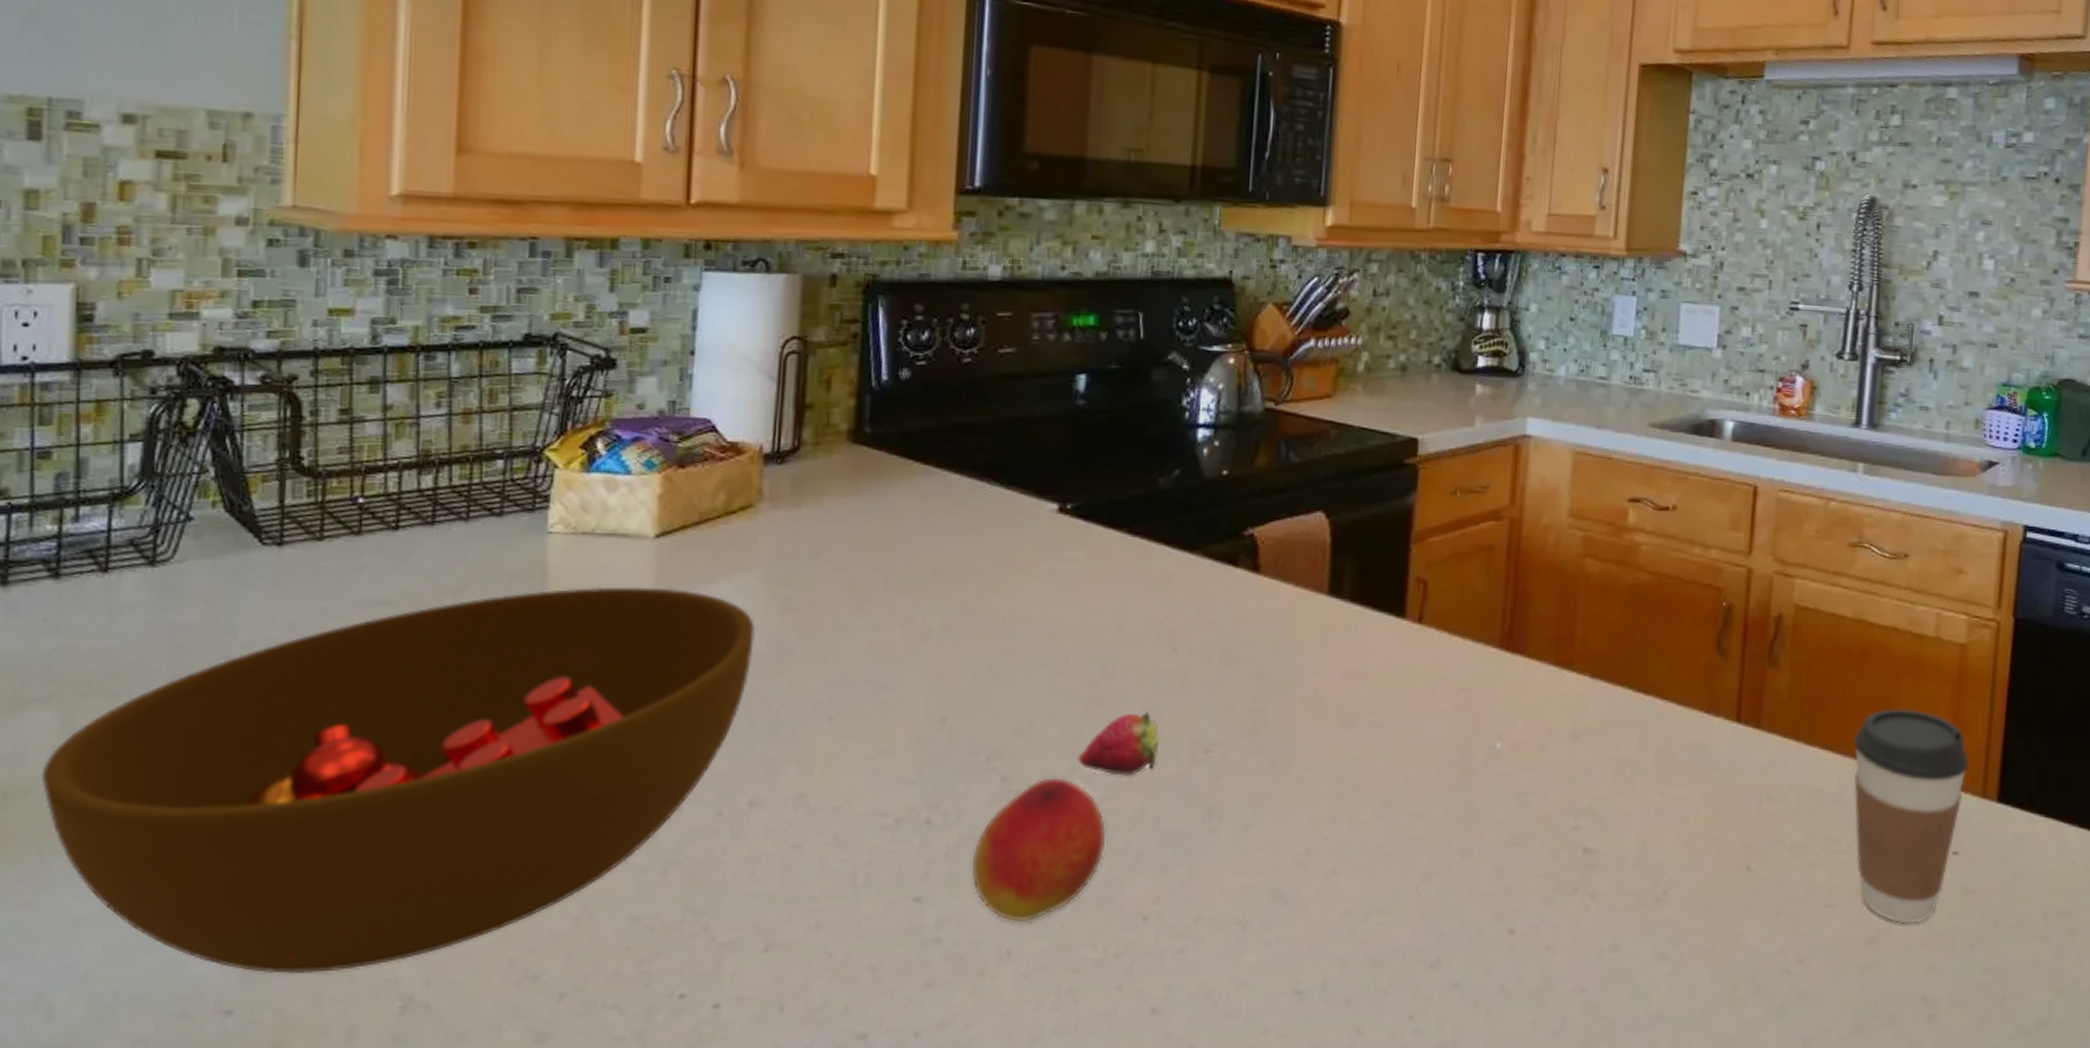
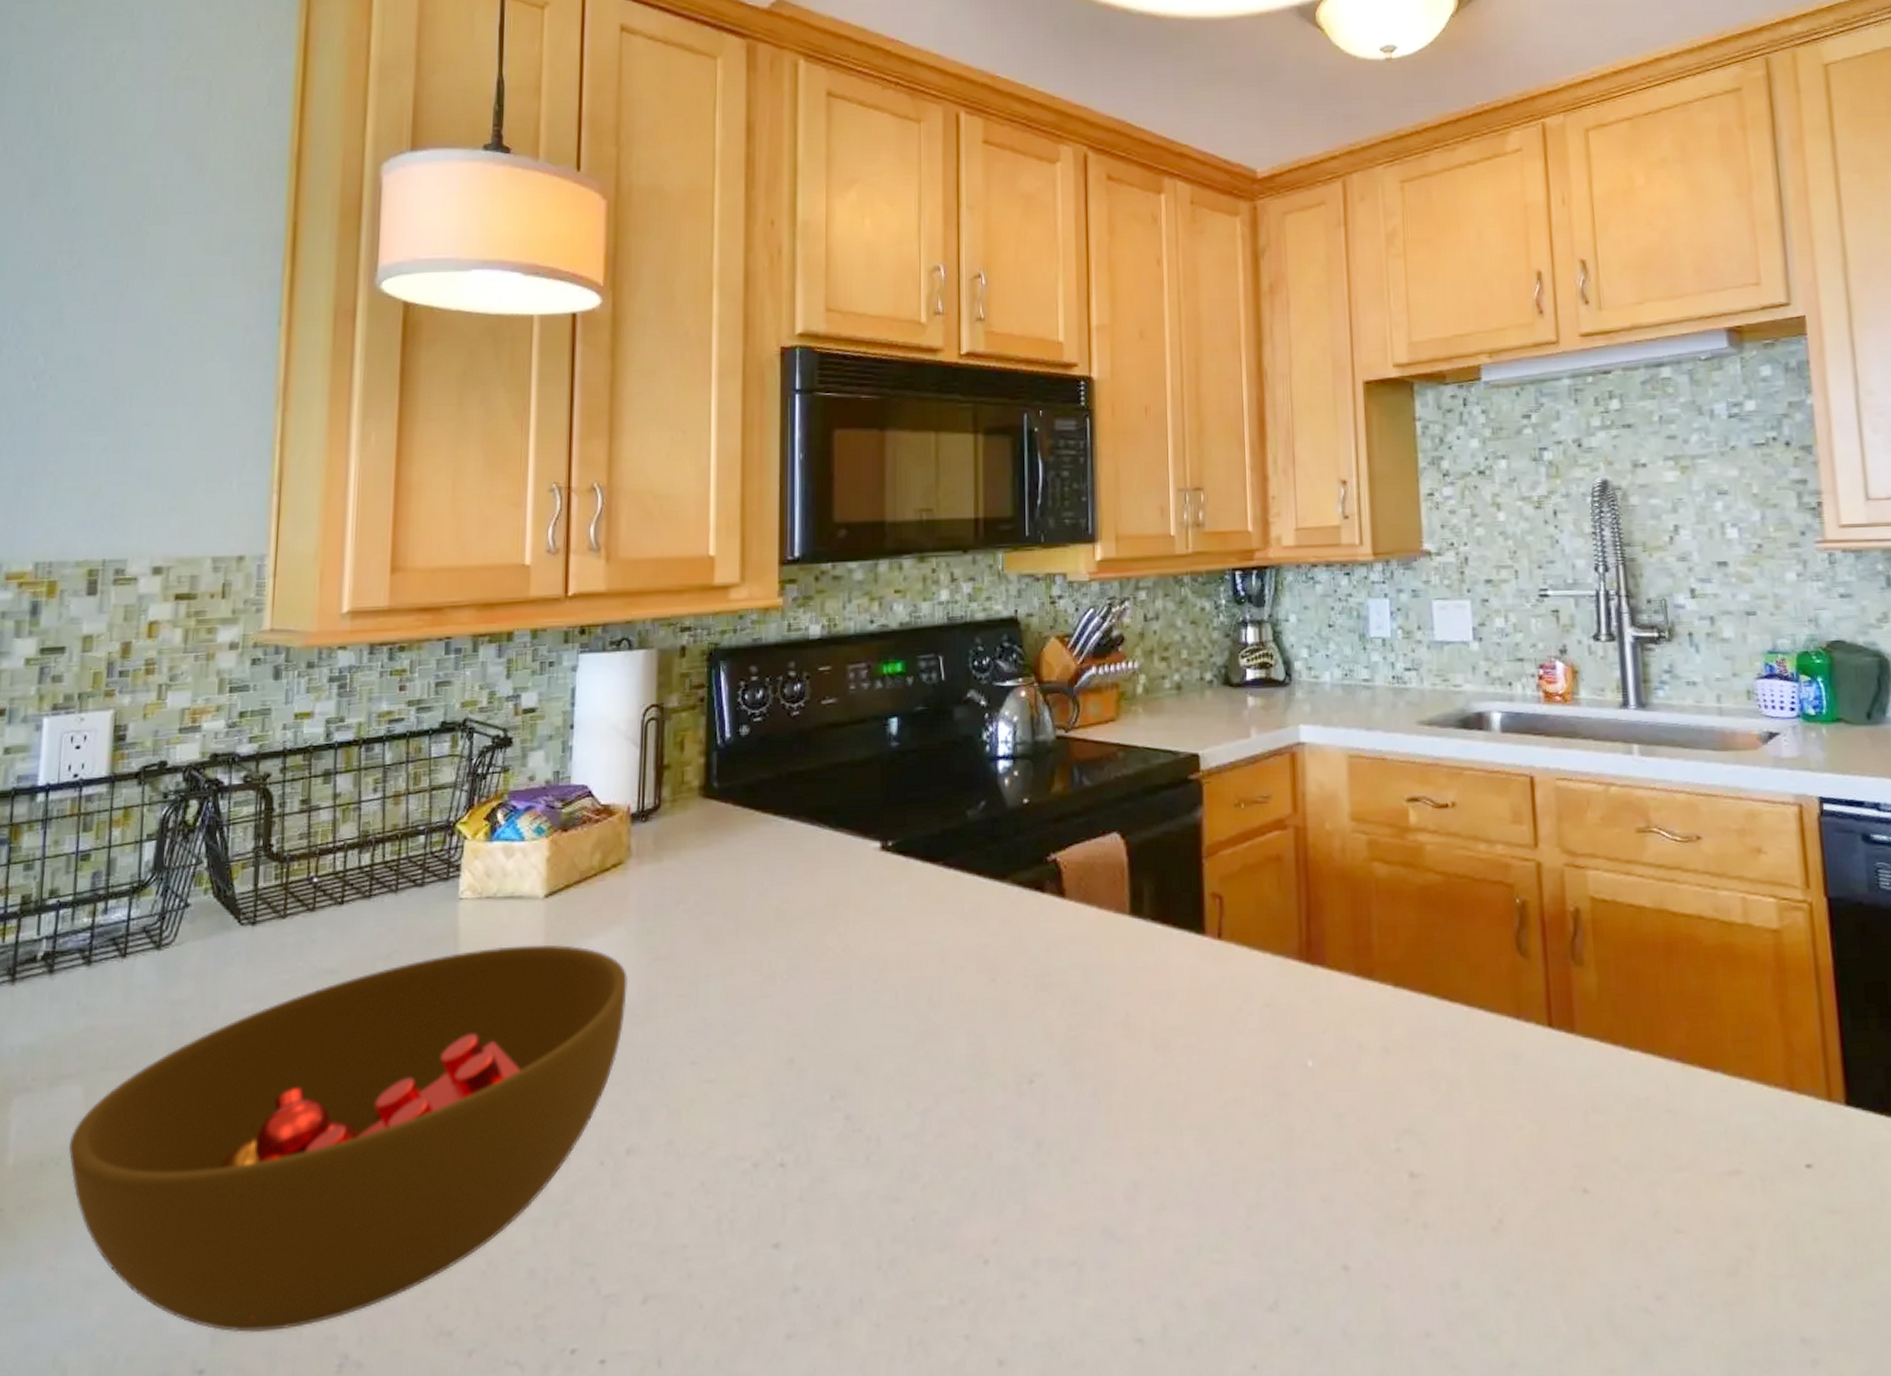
peach: present [970,776,1107,923] -> none [821,1113,944,1269]
fruit: present [1077,711,1160,776] -> none [912,1043,987,1111]
coffee cup: present [1853,708,1970,924] -> none [1676,1004,1807,1251]

